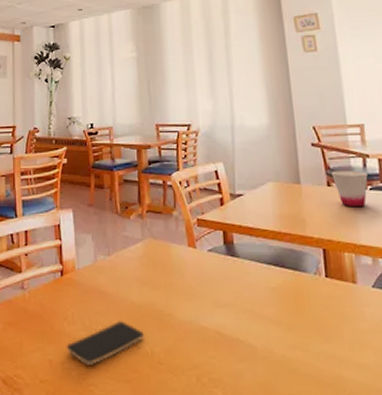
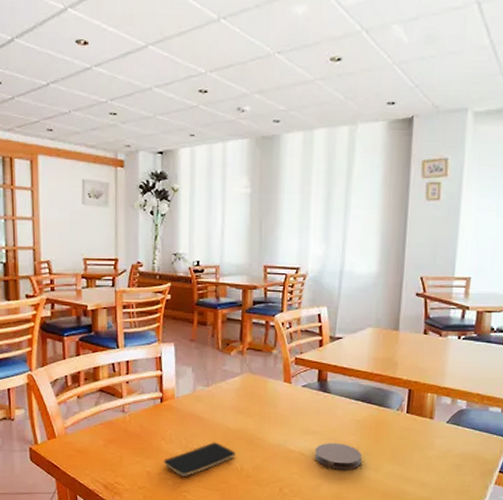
coaster: none [231,317,286,351] -> present [314,443,362,470]
cup: present [332,170,368,208] -> none [430,320,464,355]

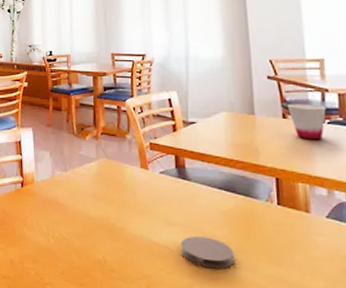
smartphone: present [163,442,235,476] -> none [25,230,97,267]
cup: none [430,320,464,355] -> present [288,104,326,140]

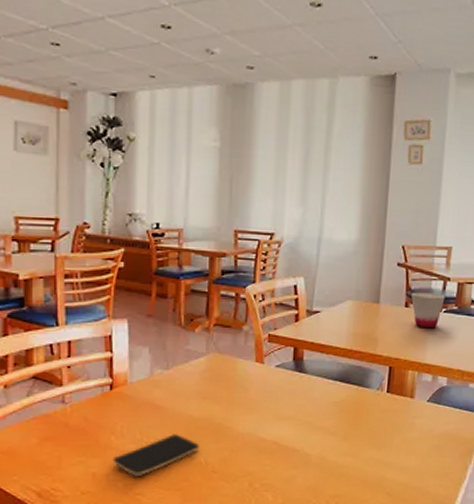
smartphone: none [25,230,97,267] -> present [112,434,199,476]
coaster: present [180,236,235,269] -> none [288,429,340,458]

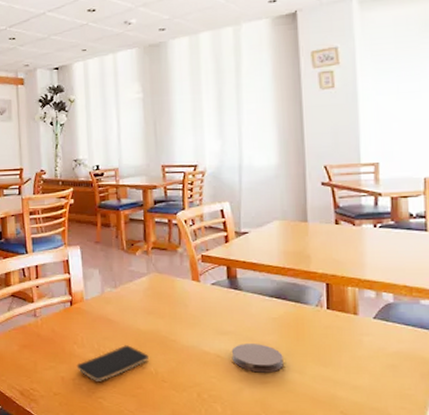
coaster: none [288,429,340,458] -> present [231,344,284,373]
cup: present [411,292,445,329] -> none [341,209,378,245]

